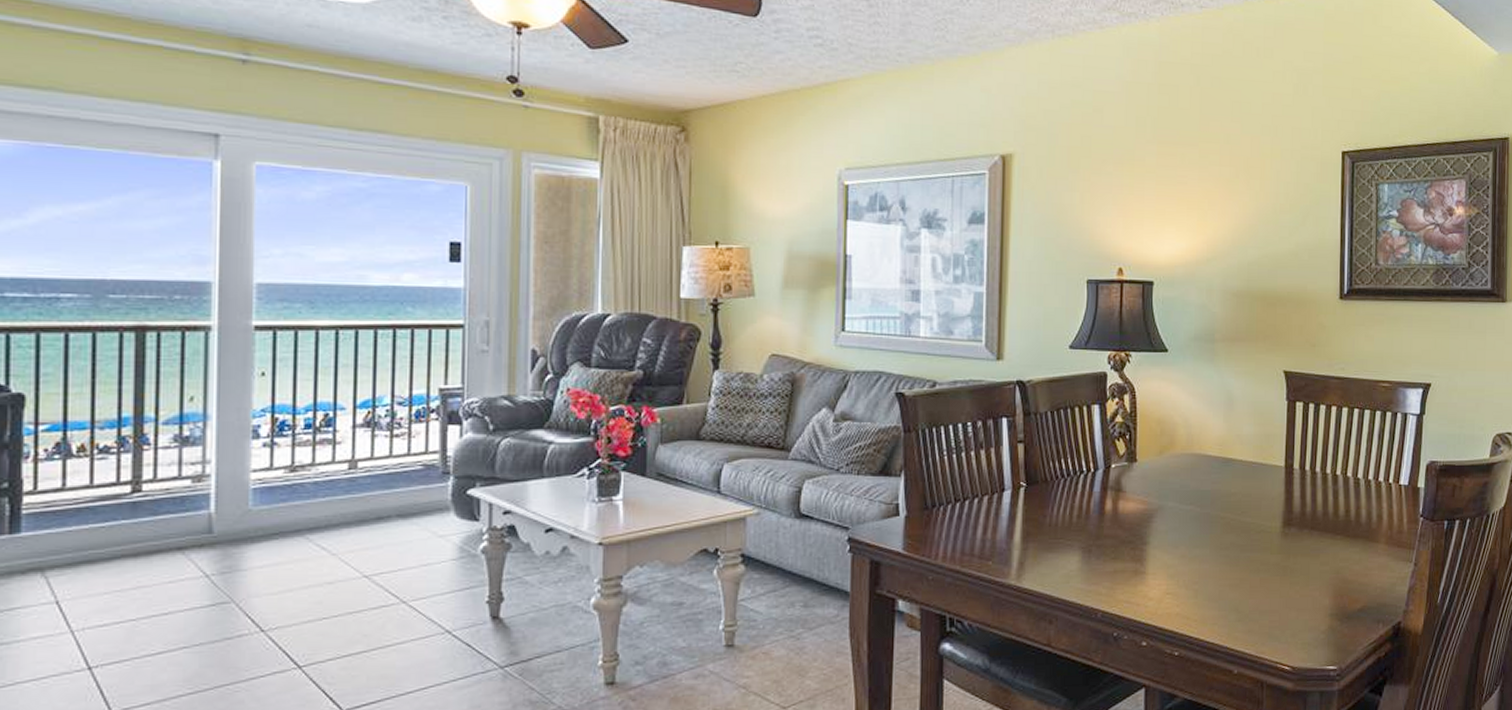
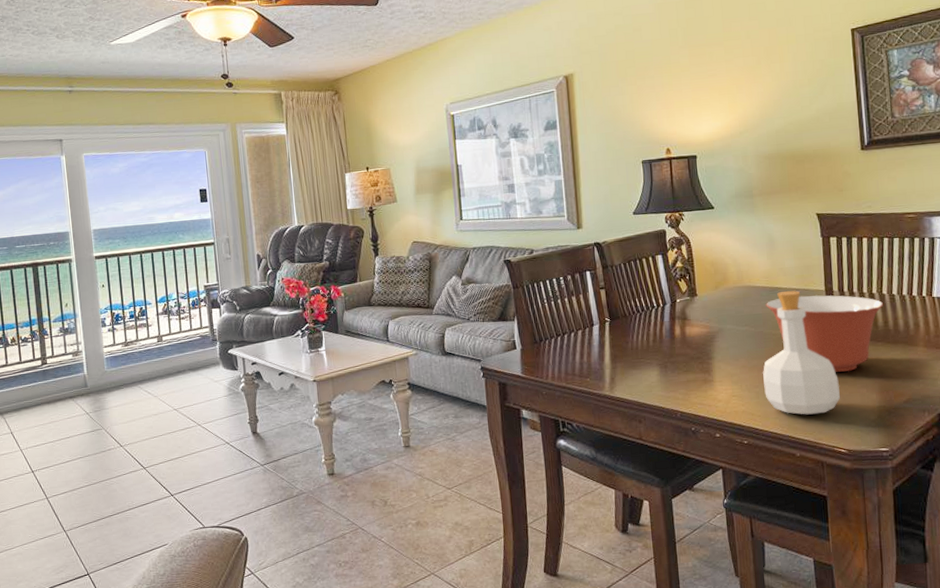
bottle: none [1204,464,1290,622] -> present [763,291,840,415]
mixing bowl: none [1216,471,1347,569] -> present [766,295,884,372]

